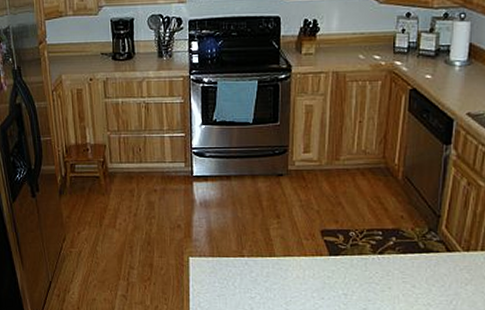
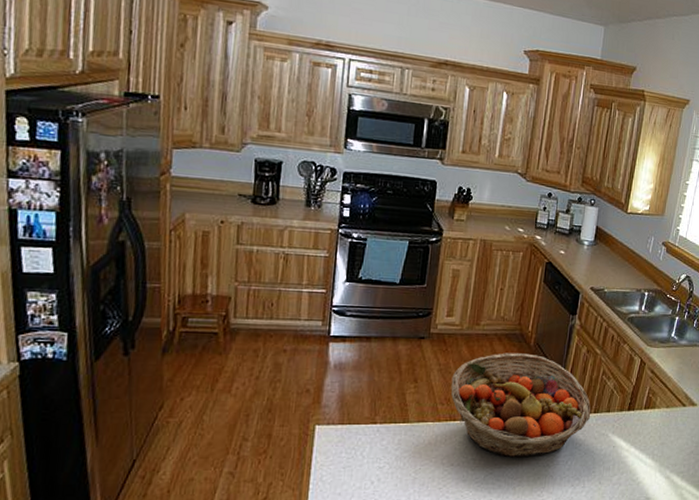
fruit basket: none [314,187,477,295] -> present [451,353,591,458]

